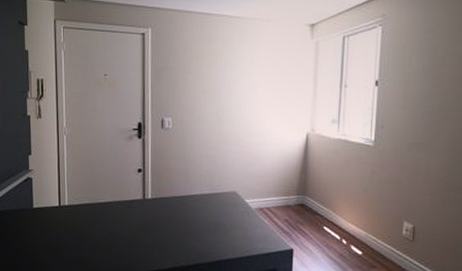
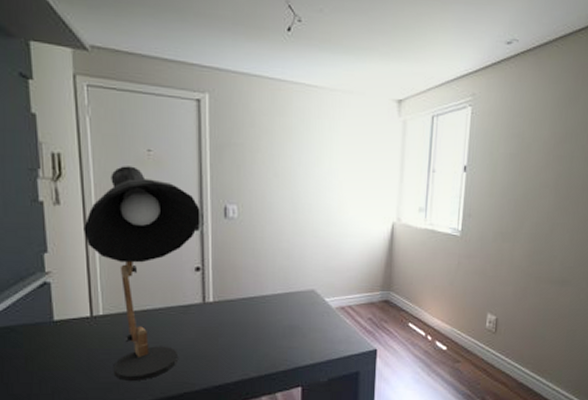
desk lamp: none [57,88,143,262] -> present [83,166,200,382]

